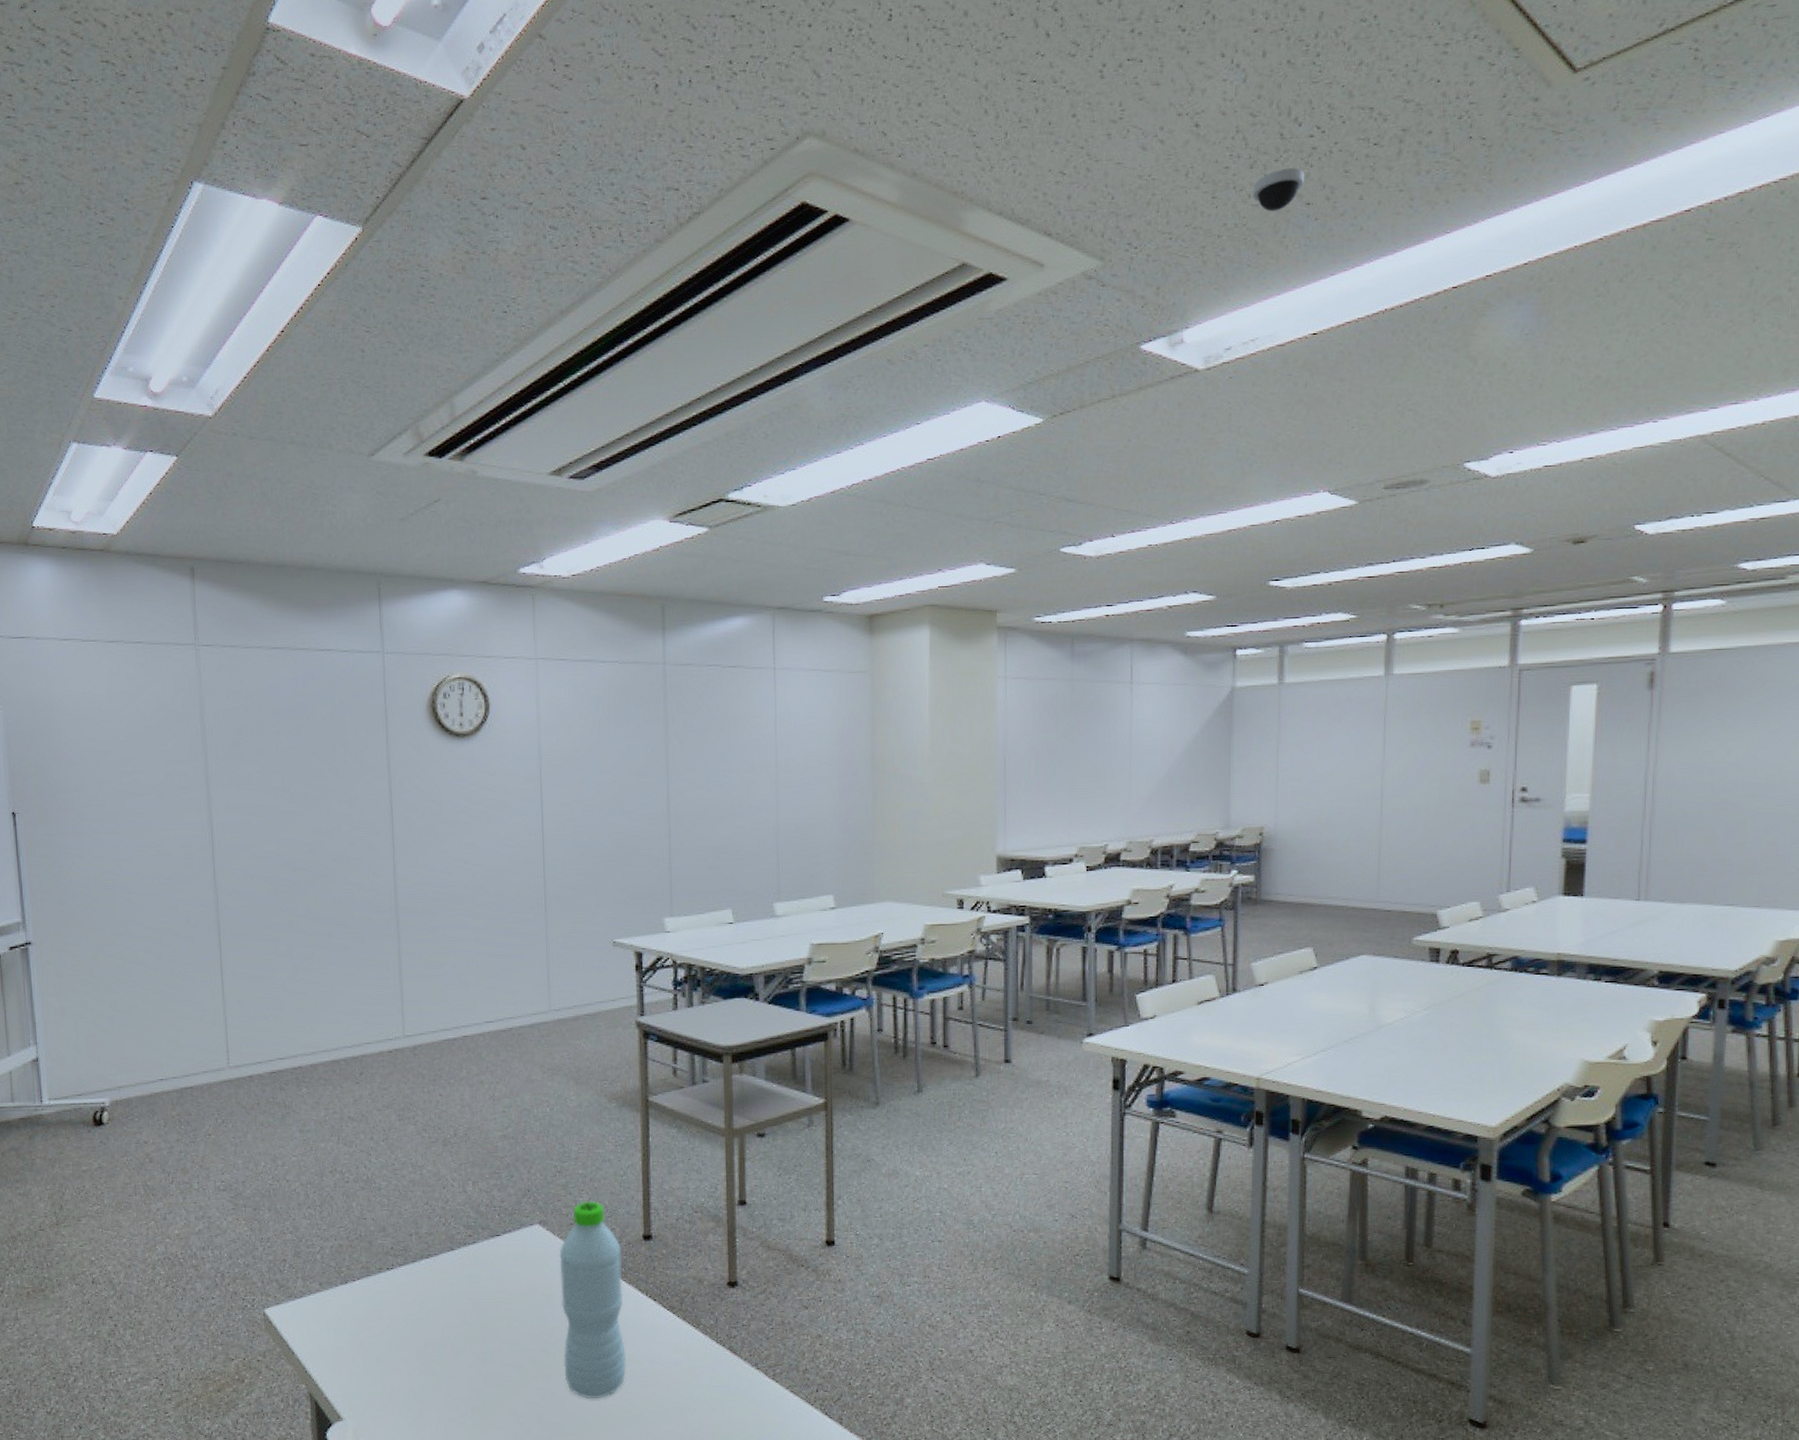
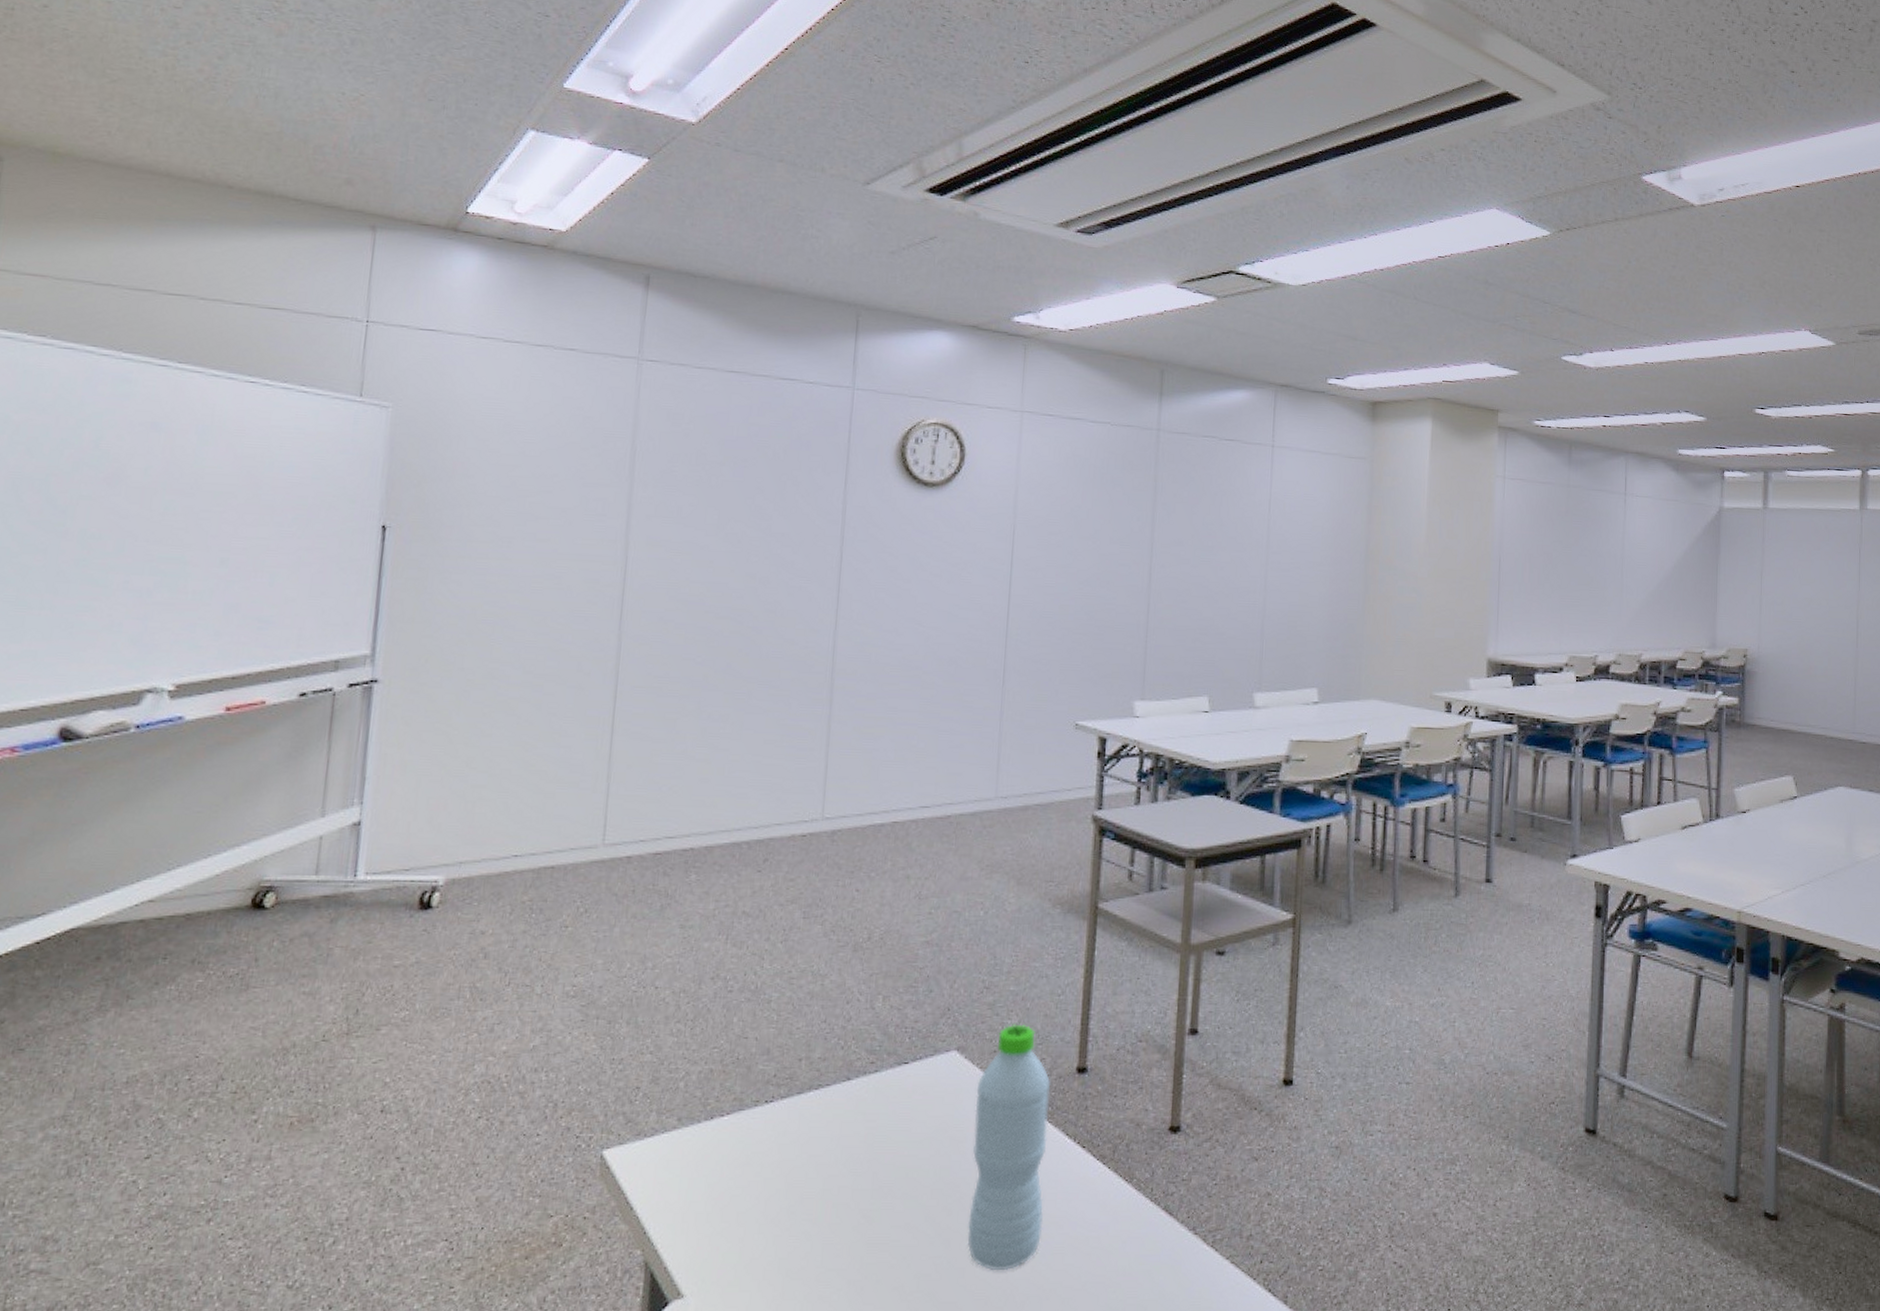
dome security camera: present [1253,168,1305,212] -> none [1745,38,1790,74]

